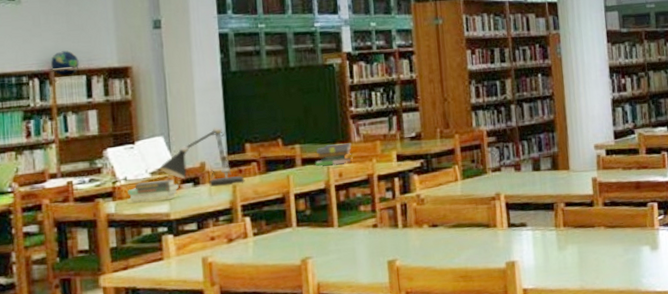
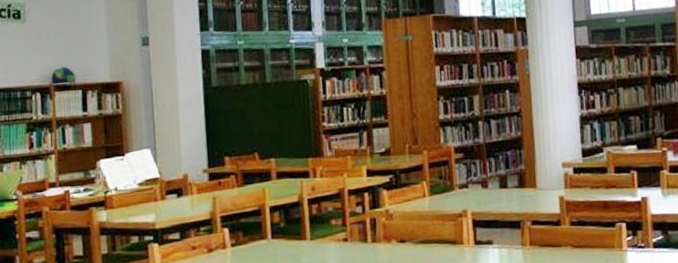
books: present [127,179,179,204] -> none [117,190,164,213]
desk lamp: present [159,127,245,187] -> none [146,140,224,199]
books: present [315,143,353,167] -> none [289,157,325,181]

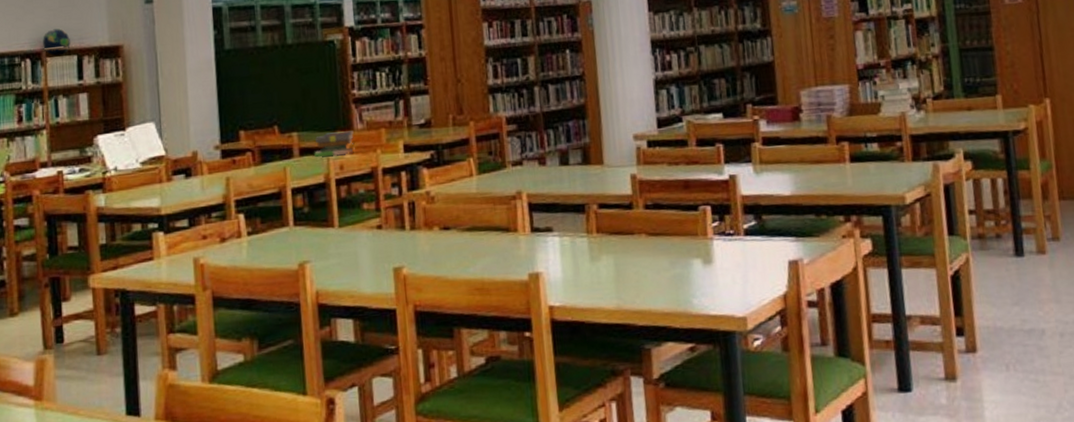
books: none [289,157,325,181] -> present [314,130,355,158]

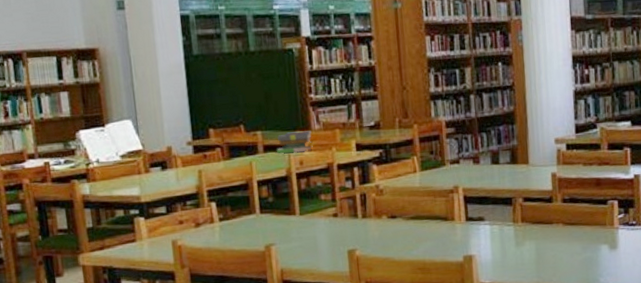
globe: present [43,28,70,56] -> none [22,31,49,57]

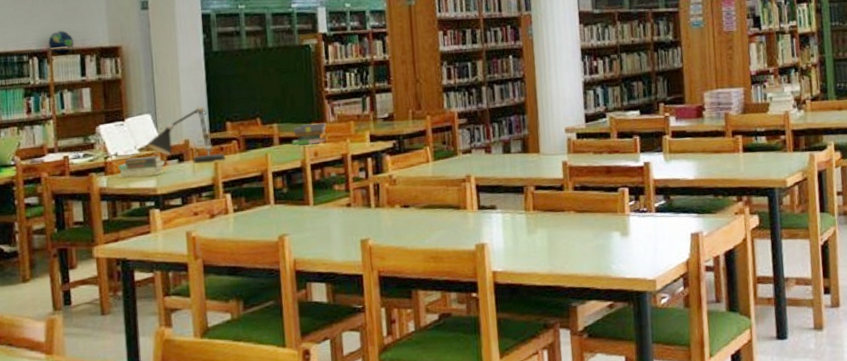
globe: none [22,31,49,57] -> present [48,31,74,55]
books: none [100,162,148,186] -> present [118,155,165,179]
desk lamp: none [129,111,210,172] -> present [147,106,226,164]

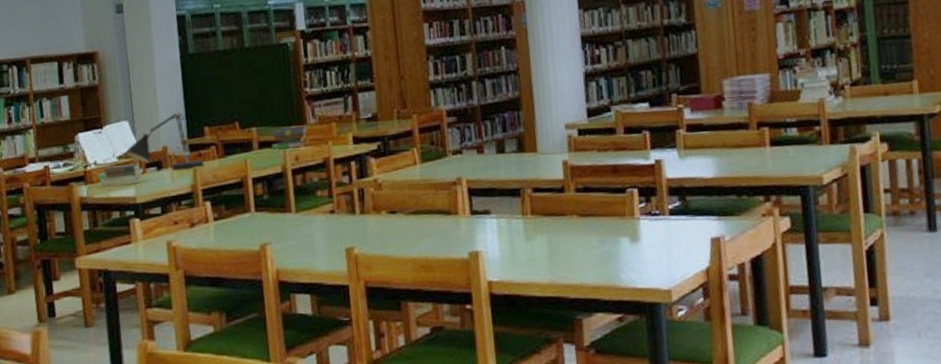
globe: present [48,31,74,55] -> none [27,38,51,63]

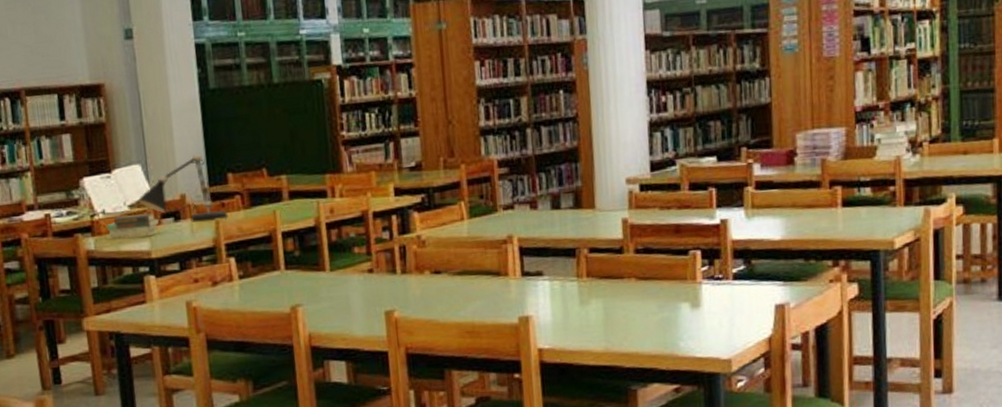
books: present [272,125,309,151] -> none [304,173,345,201]

